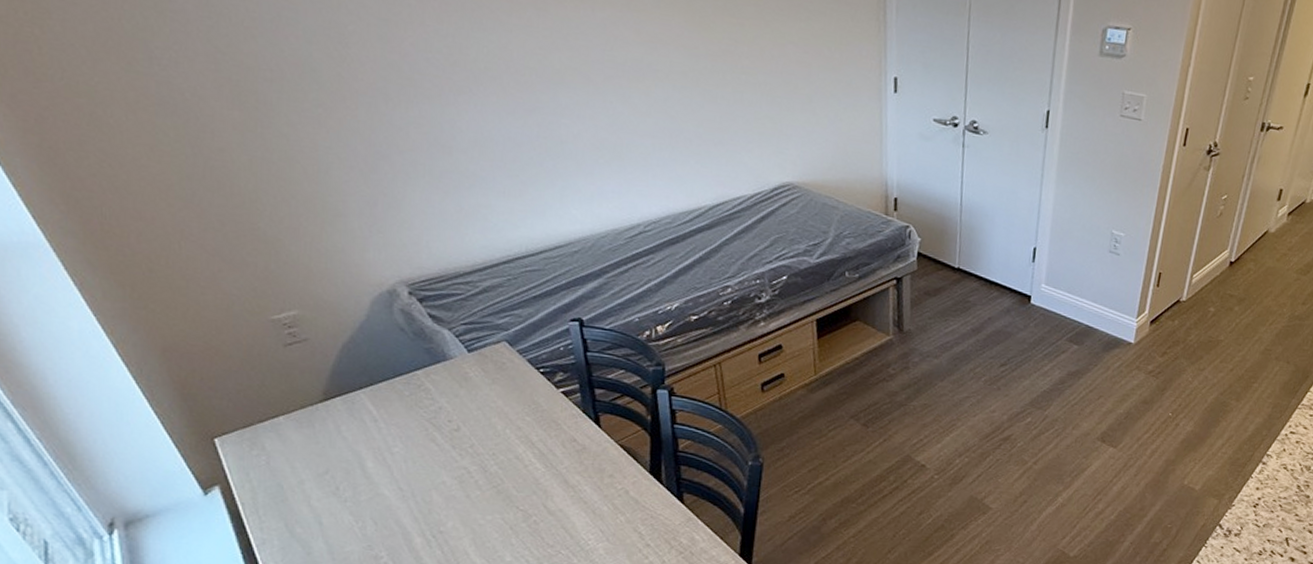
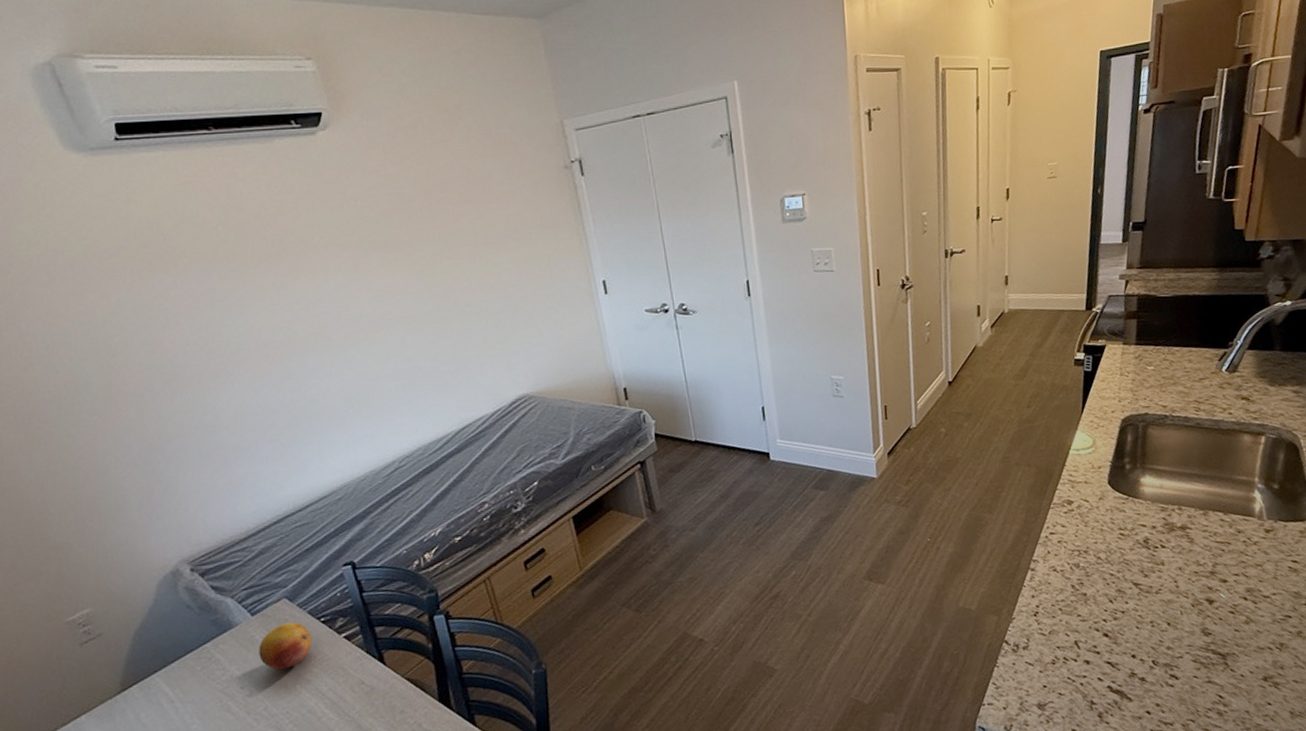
fruit: none [471,366,529,413] -> present [258,622,313,670]

